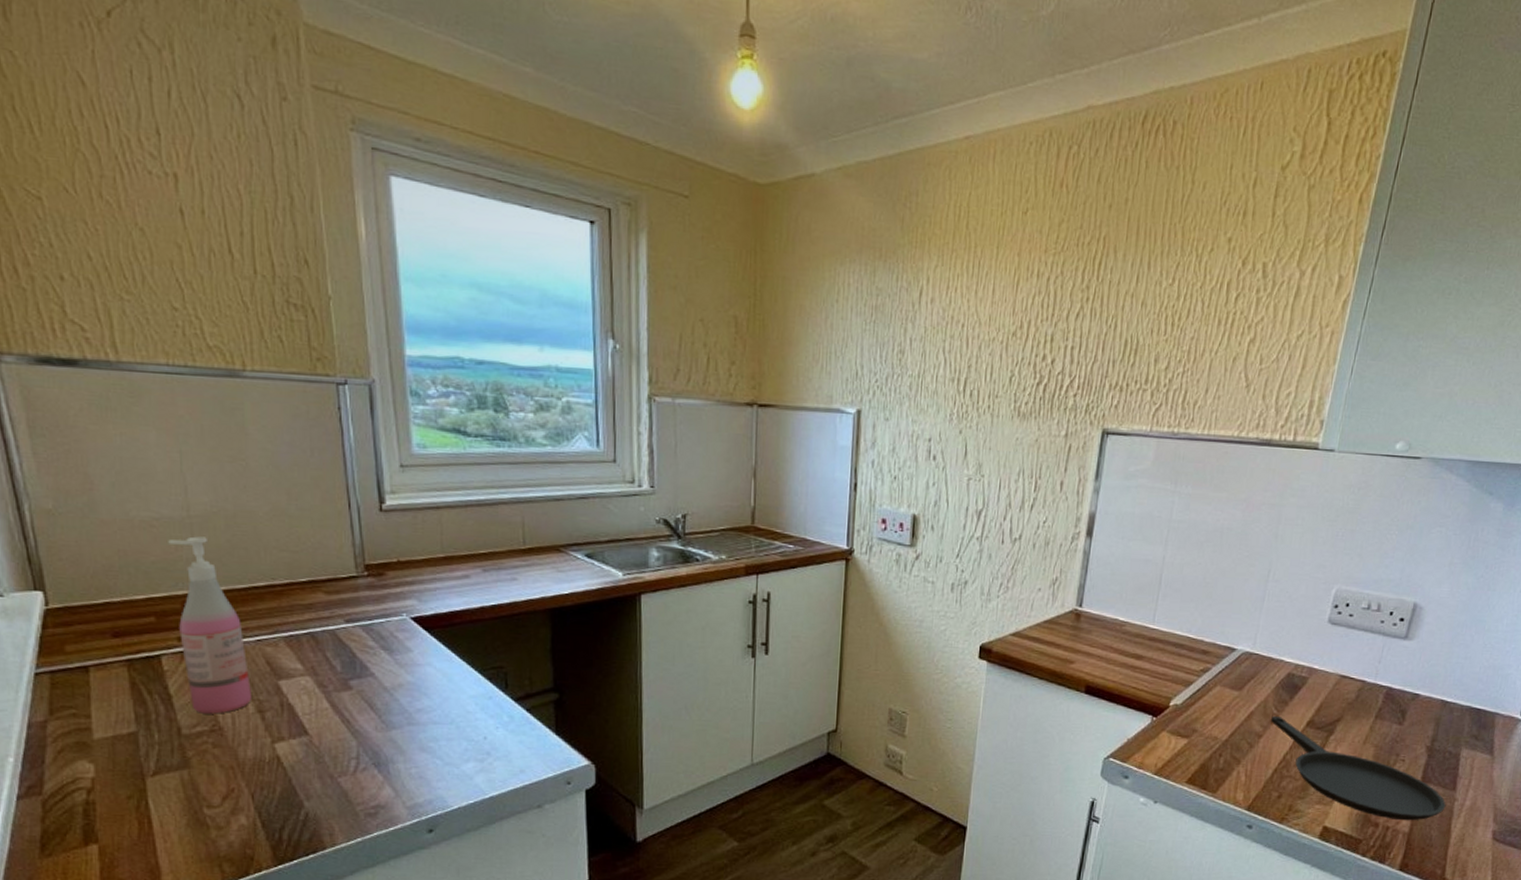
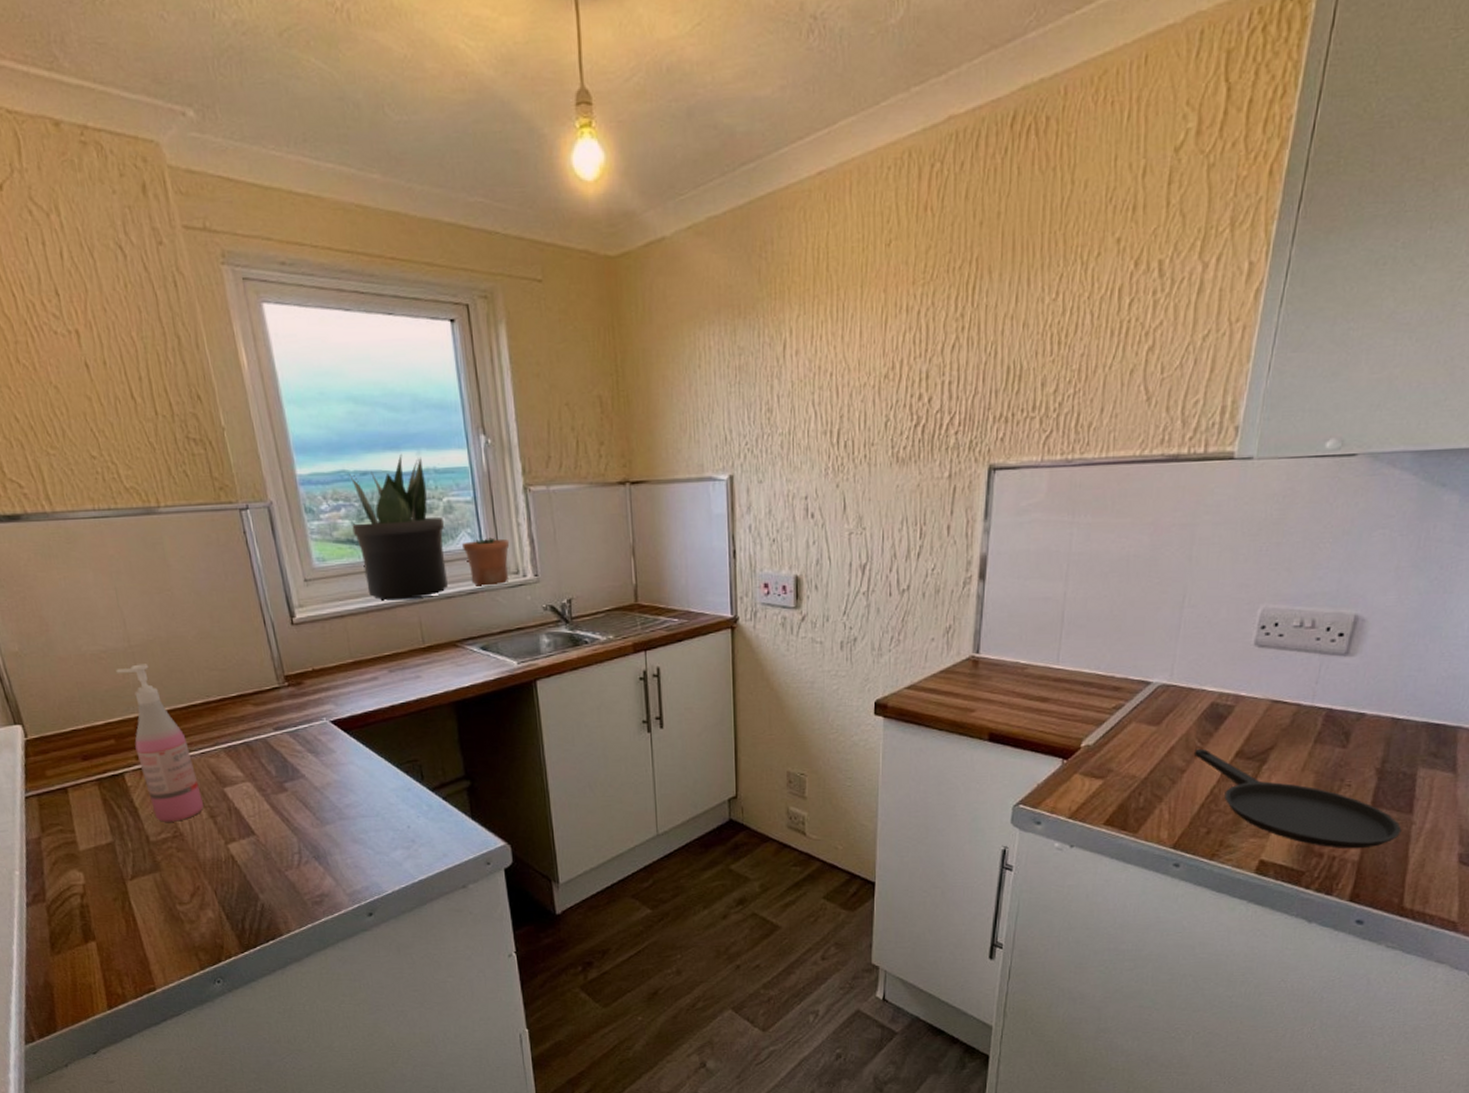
planter: none [460,347,560,498] -> present [349,453,448,601]
planter: none [578,443,628,493] -> present [462,537,510,586]

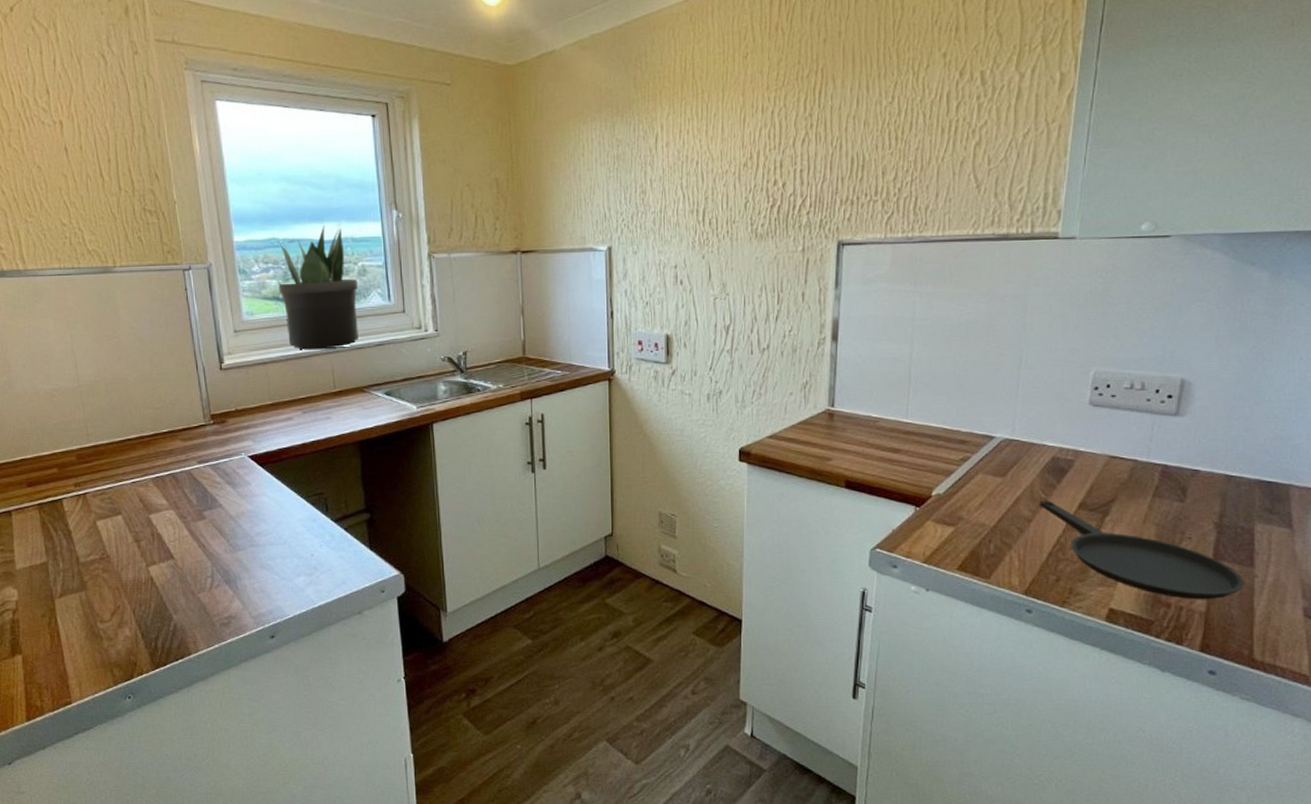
soap dispenser: present [116,664,204,822] -> none [65,401,131,545]
planter: present [462,537,510,586] -> none [373,297,414,339]

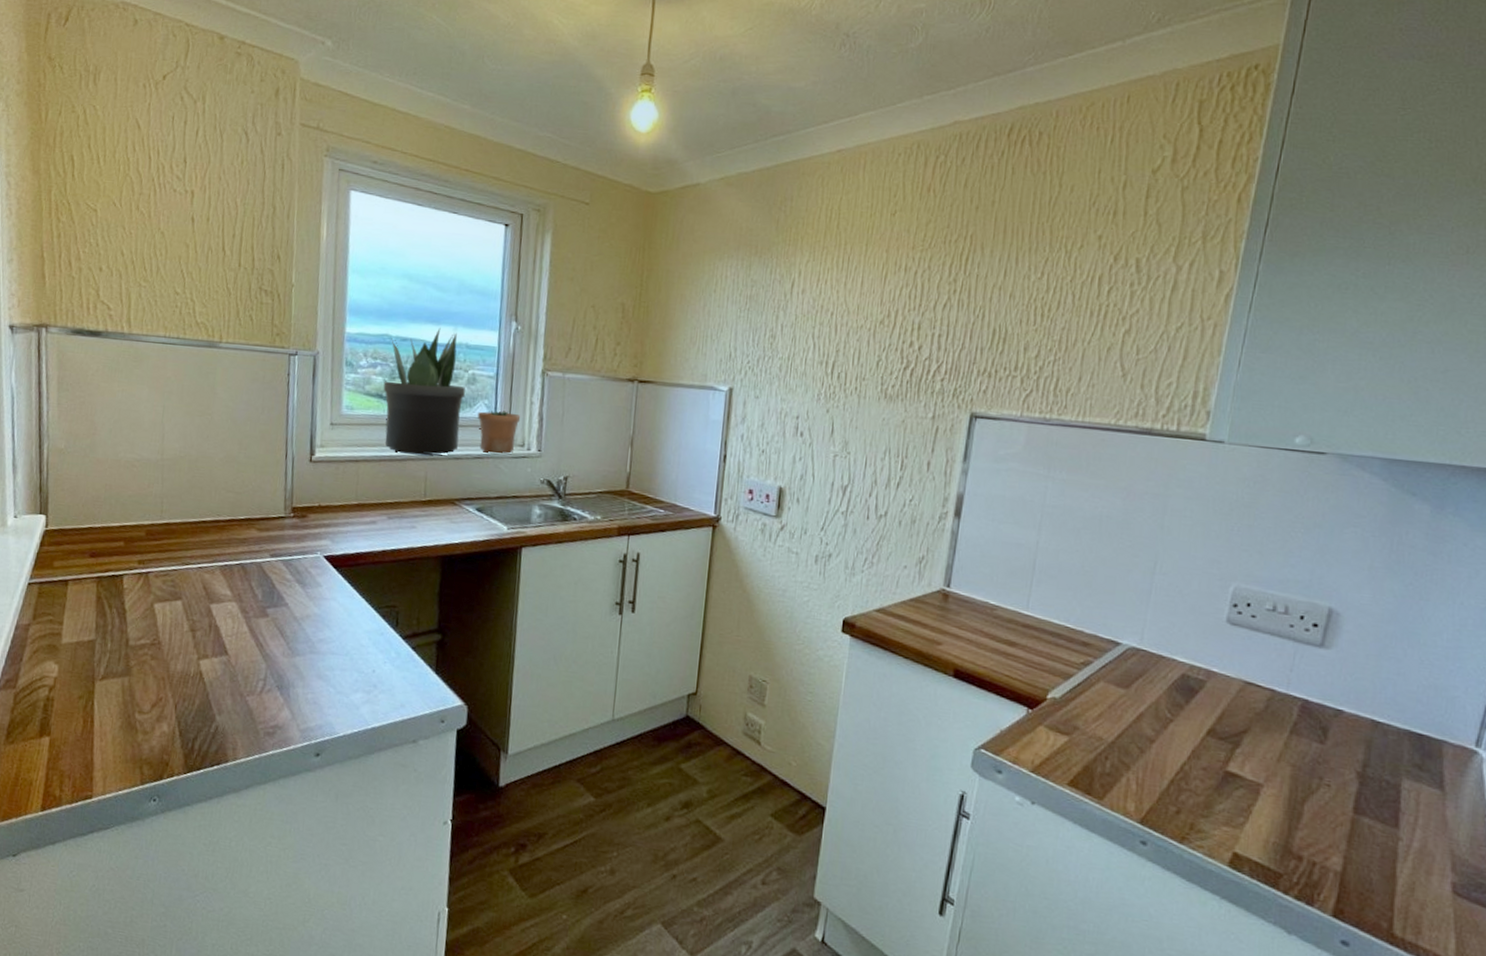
planter: none [373,297,414,339] -> present [478,411,521,455]
frying pan: present [1038,500,1245,600] -> none [1163,720,1388,859]

